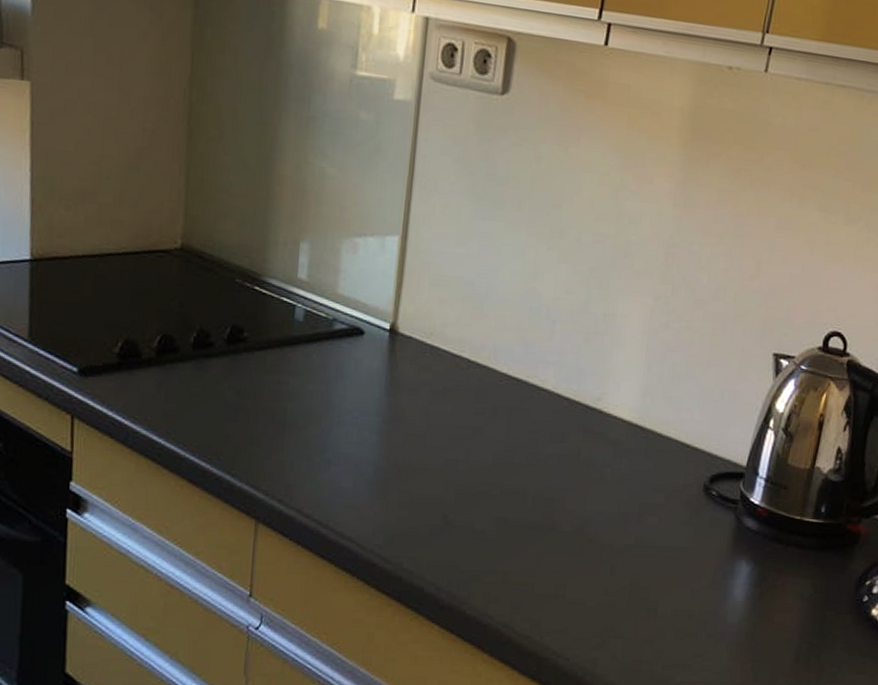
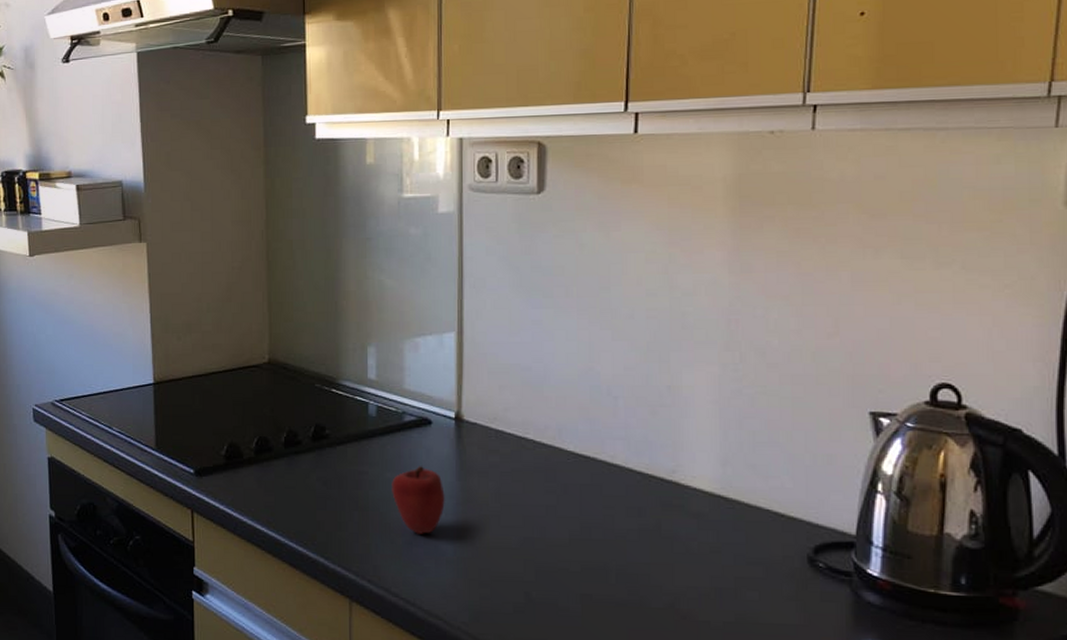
apple: none [313,379,371,452] -> present [392,466,445,534]

